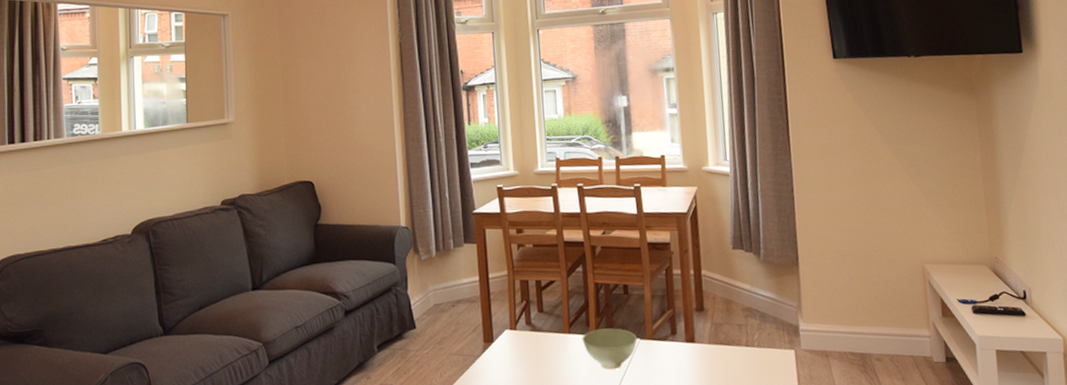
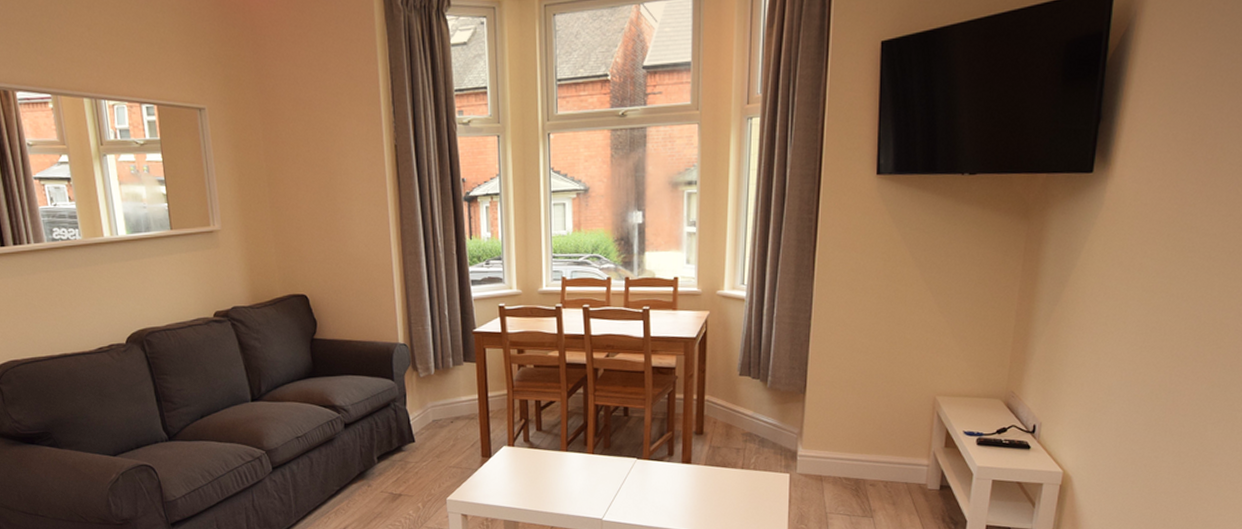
bowl: present [582,328,637,370] -> none [579,448,634,486]

